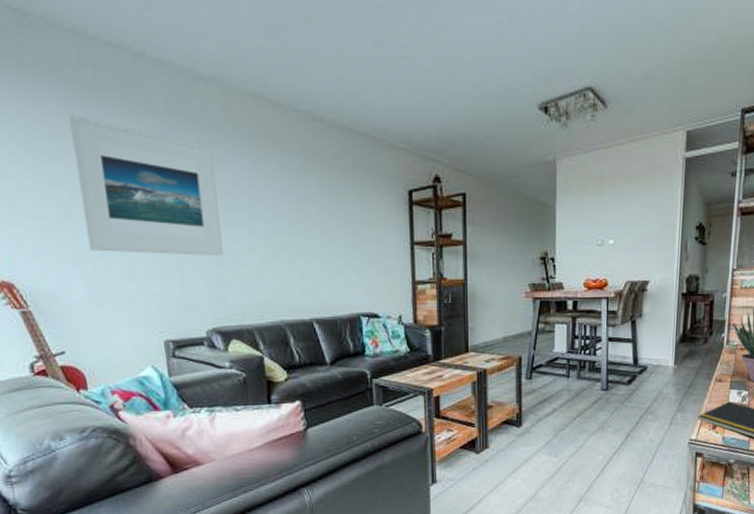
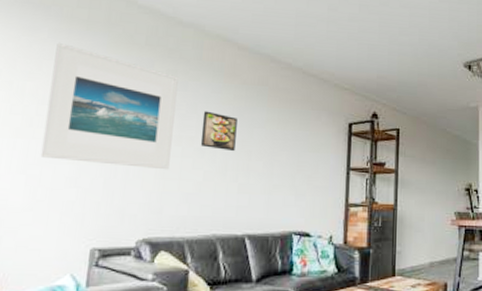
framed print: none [247,186,288,232] -> present [200,111,238,152]

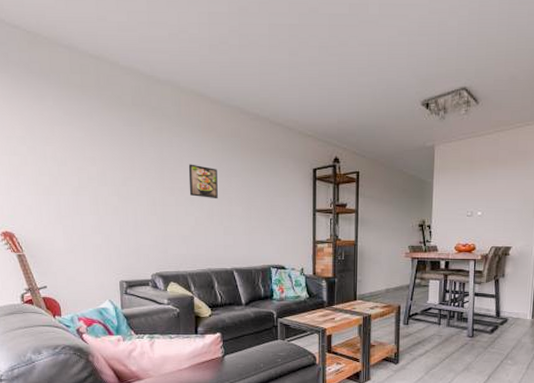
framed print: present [40,42,179,170] -> none [62,108,167,217]

